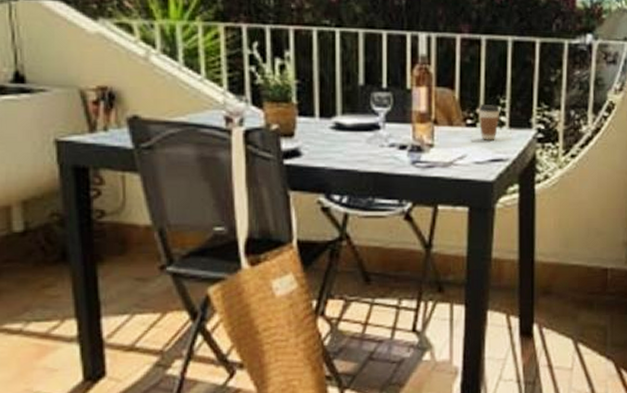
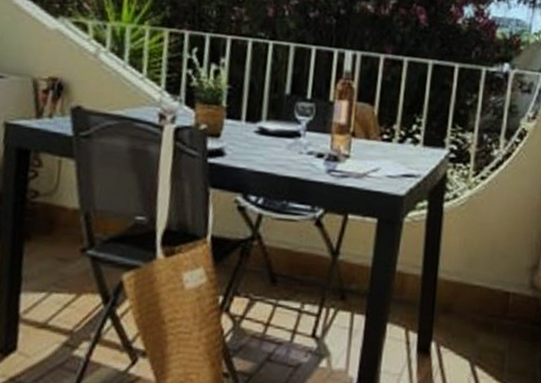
coffee cup: present [479,105,500,140] -> none [394,121,416,156]

